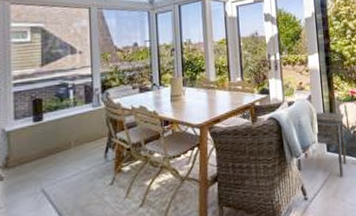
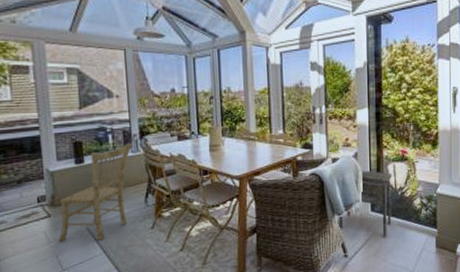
dining chair: none [9,97,94,207] -> present [58,143,132,242]

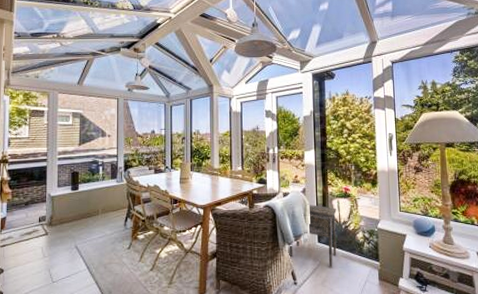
dining chair: present [58,143,132,242] -> none [52,174,118,258]

